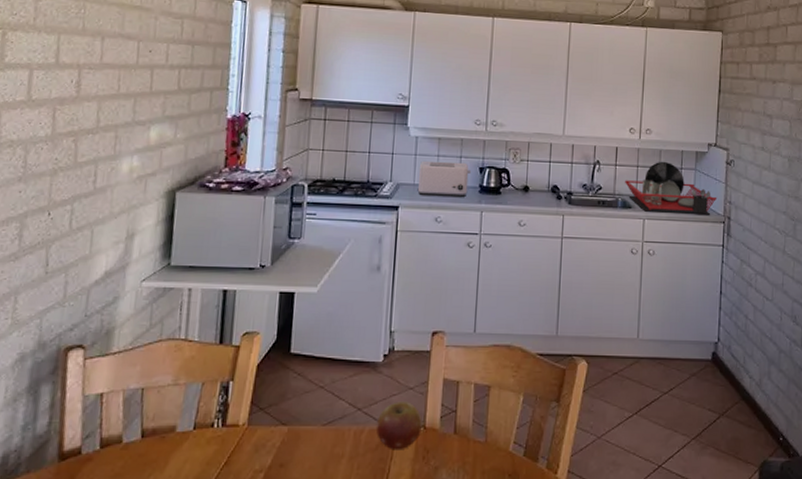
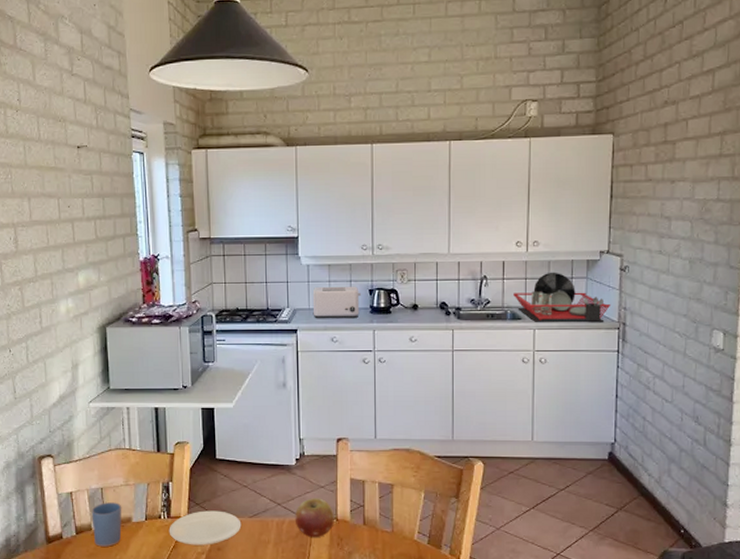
mug: none [123,407,166,464] -> present [91,502,122,547]
plate: none [221,417,313,461] -> present [169,510,242,545]

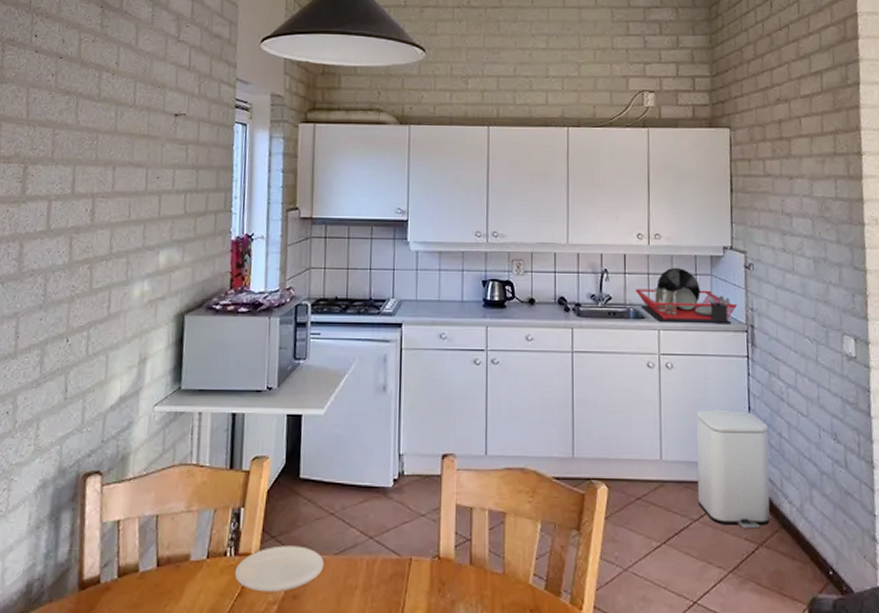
mug: present [91,502,122,547] -> none [140,534,180,594]
fruit: present [294,498,334,537] -> none [388,529,436,581]
toaster: present [312,286,362,319] -> none [420,275,475,313]
pedal bin: none [564,397,633,496] -> present [696,409,770,529]

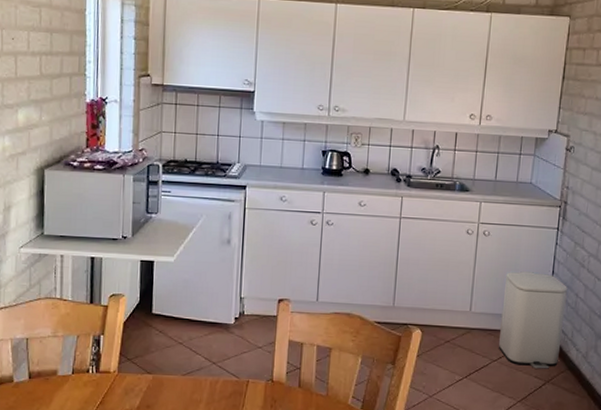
plate: present [234,545,325,592] -> none [96,366,174,403]
dish rack: present [636,267,737,325] -> none [463,146,554,200]

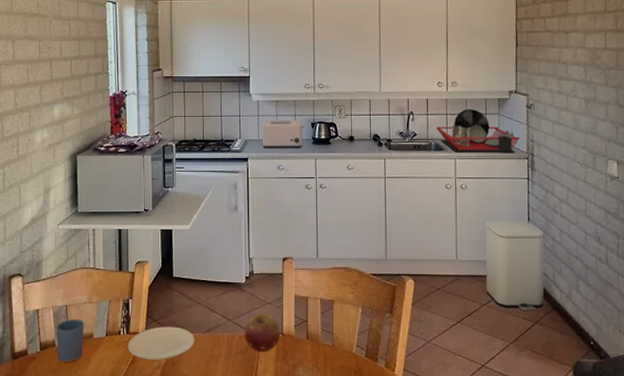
mug: none [14,353,48,400] -> present [56,319,85,362]
plate: none [96,366,174,403] -> present [127,326,195,360]
fruit: none [229,358,270,398] -> present [244,314,280,351]
toaster: none [263,143,315,179] -> present [262,120,305,149]
dish rack: none [463,146,554,200] -> present [436,108,520,154]

